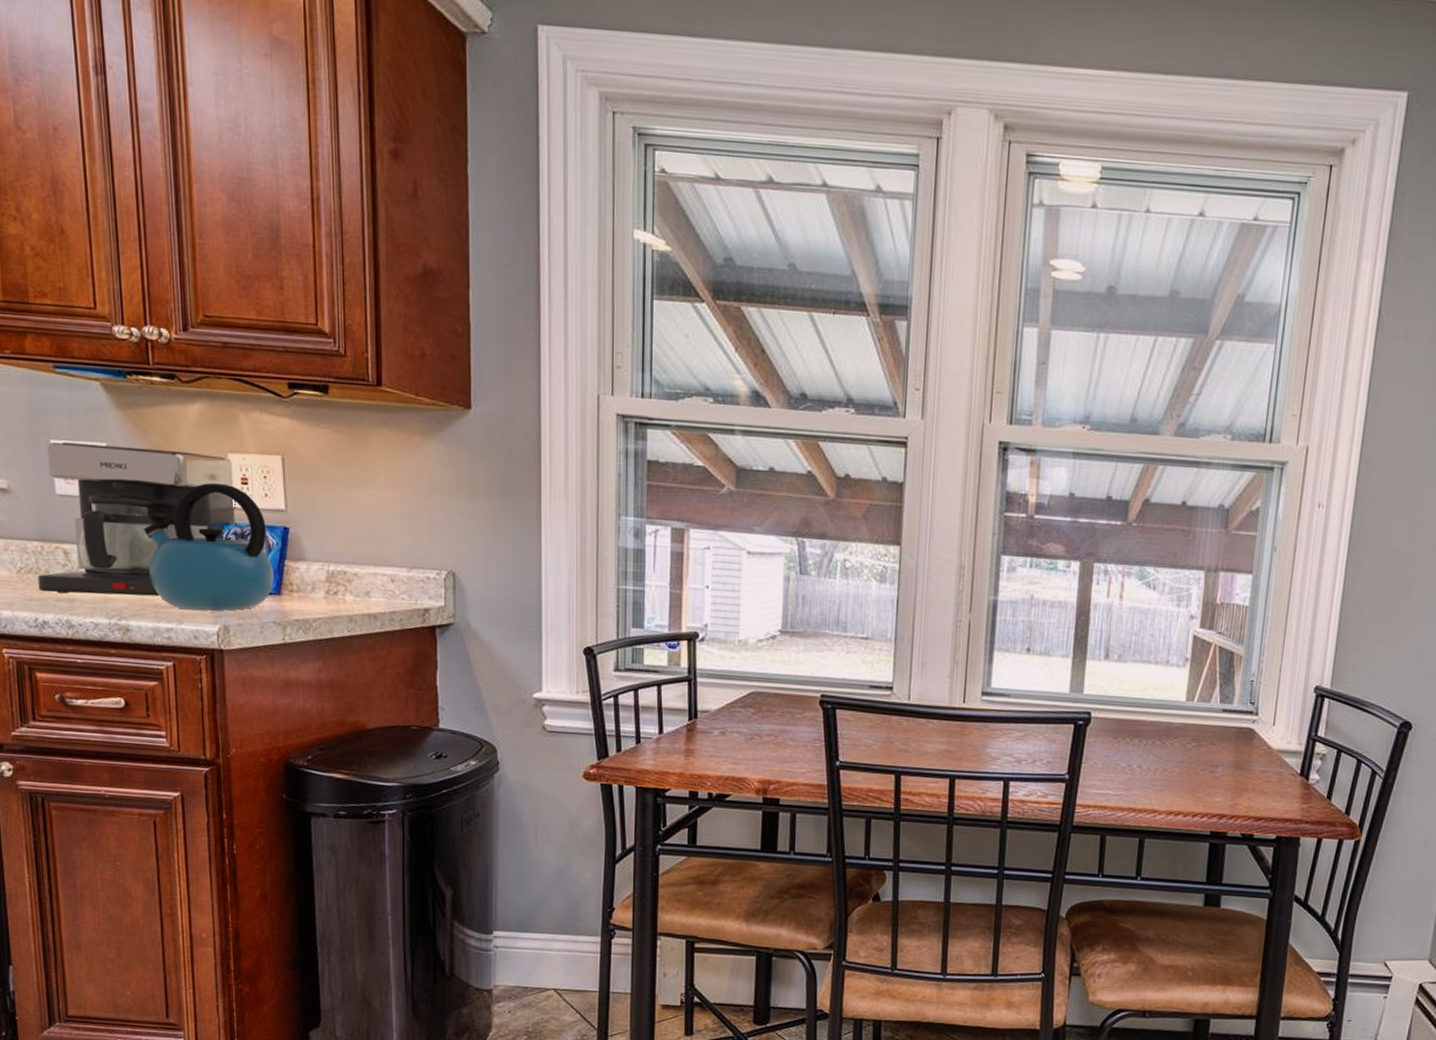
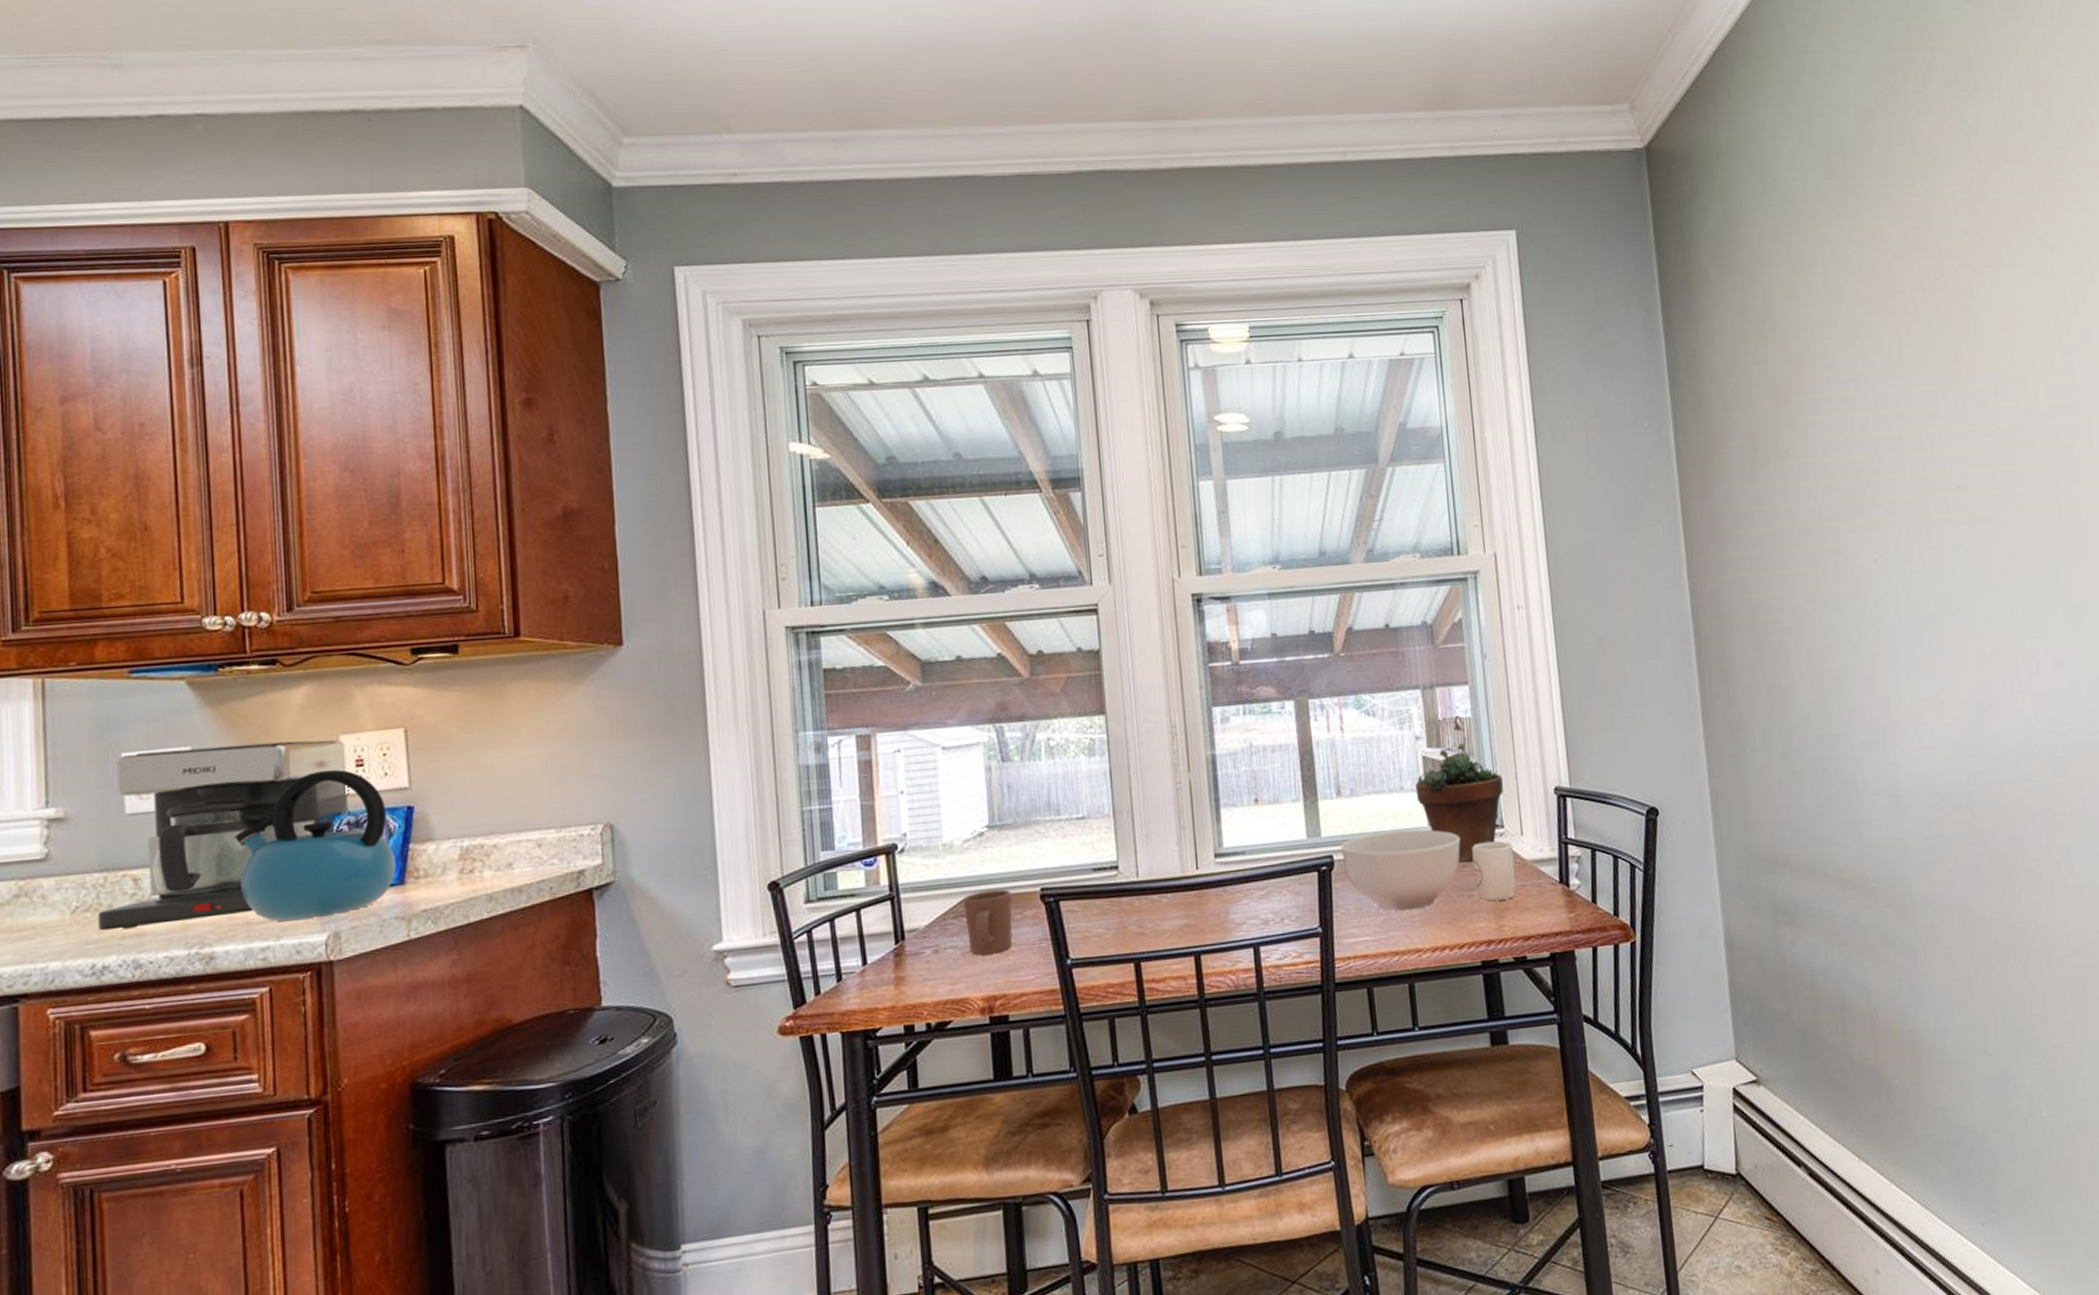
mug: none [751,688,794,745] -> present [963,889,1013,956]
bowl: none [1099,699,1215,775] -> present [1340,829,1461,911]
succulent plant: none [1180,601,1266,742] -> present [1415,715,1503,863]
mug: none [1219,725,1263,782] -> present [1472,841,1517,901]

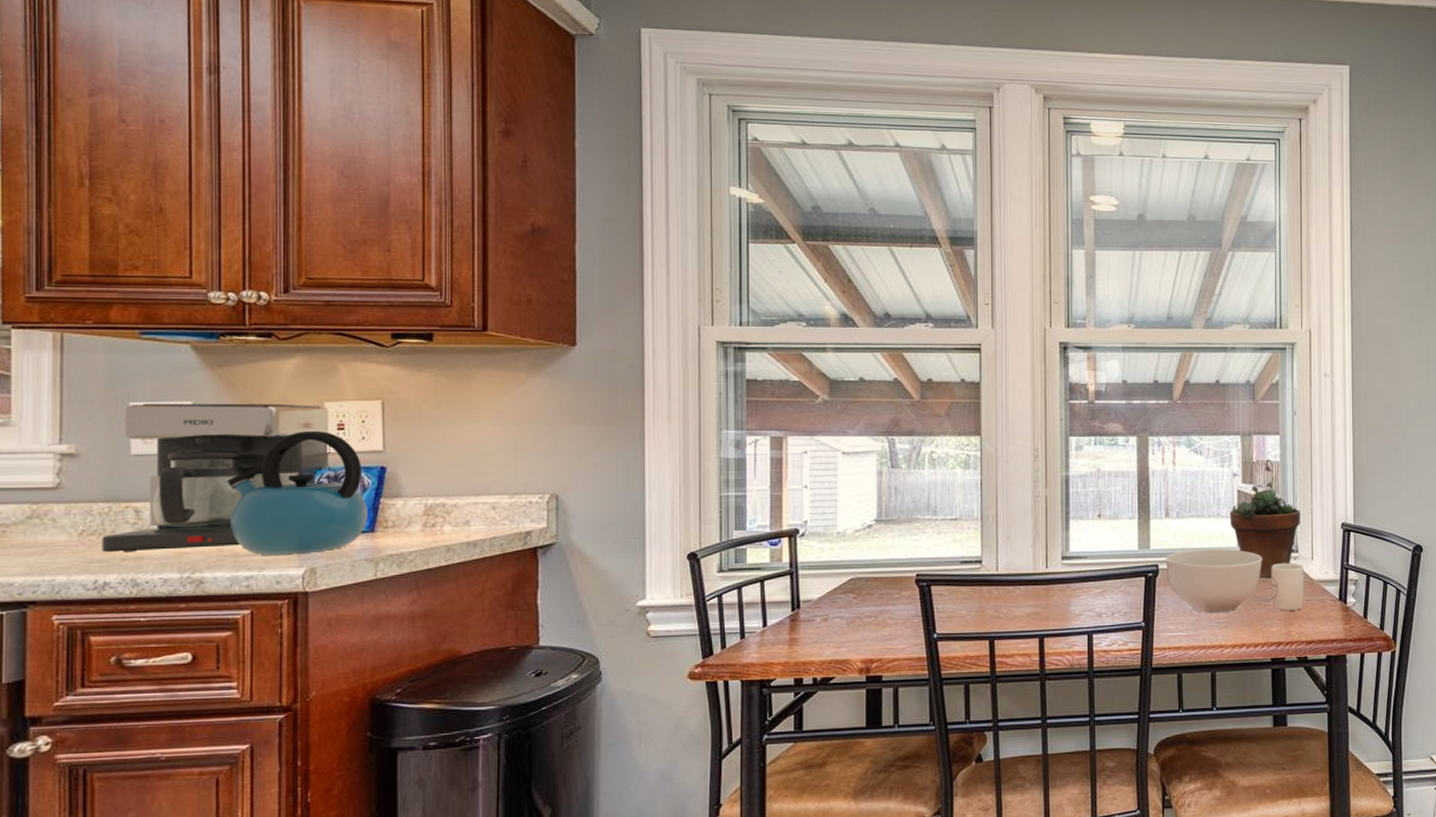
mug: present [963,889,1013,956] -> none [851,572,891,625]

